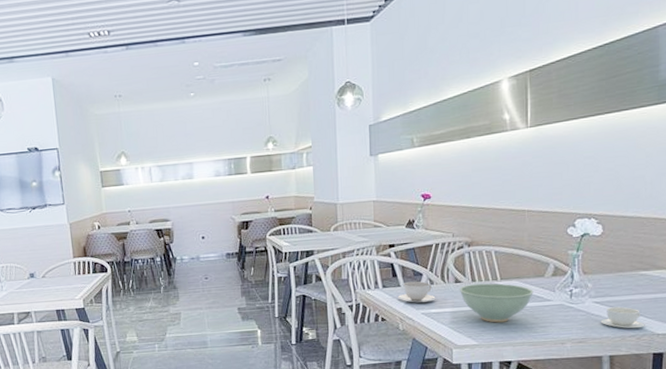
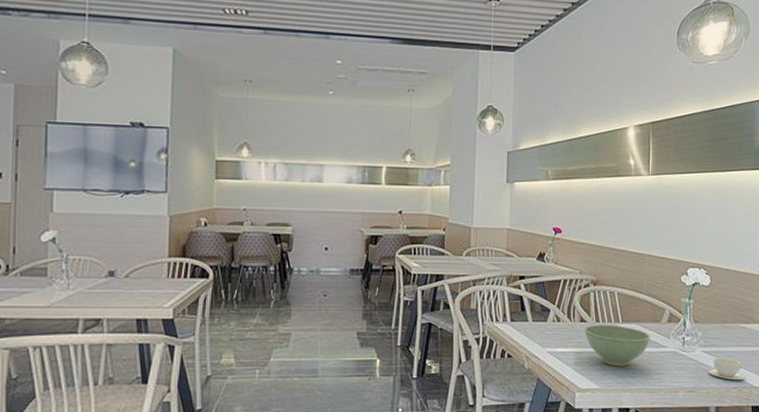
teacup: present [397,281,436,303] -> none [524,317,562,340]

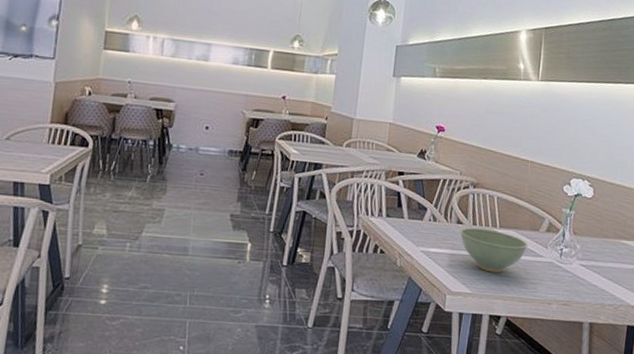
teacup: present [708,357,745,380] -> none [584,272,622,298]

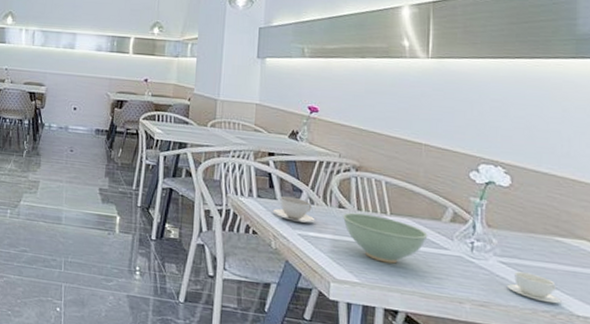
teacup: none [399,214,437,240] -> present [272,196,315,223]
teacup: none [584,272,622,298] -> present [507,271,562,304]

